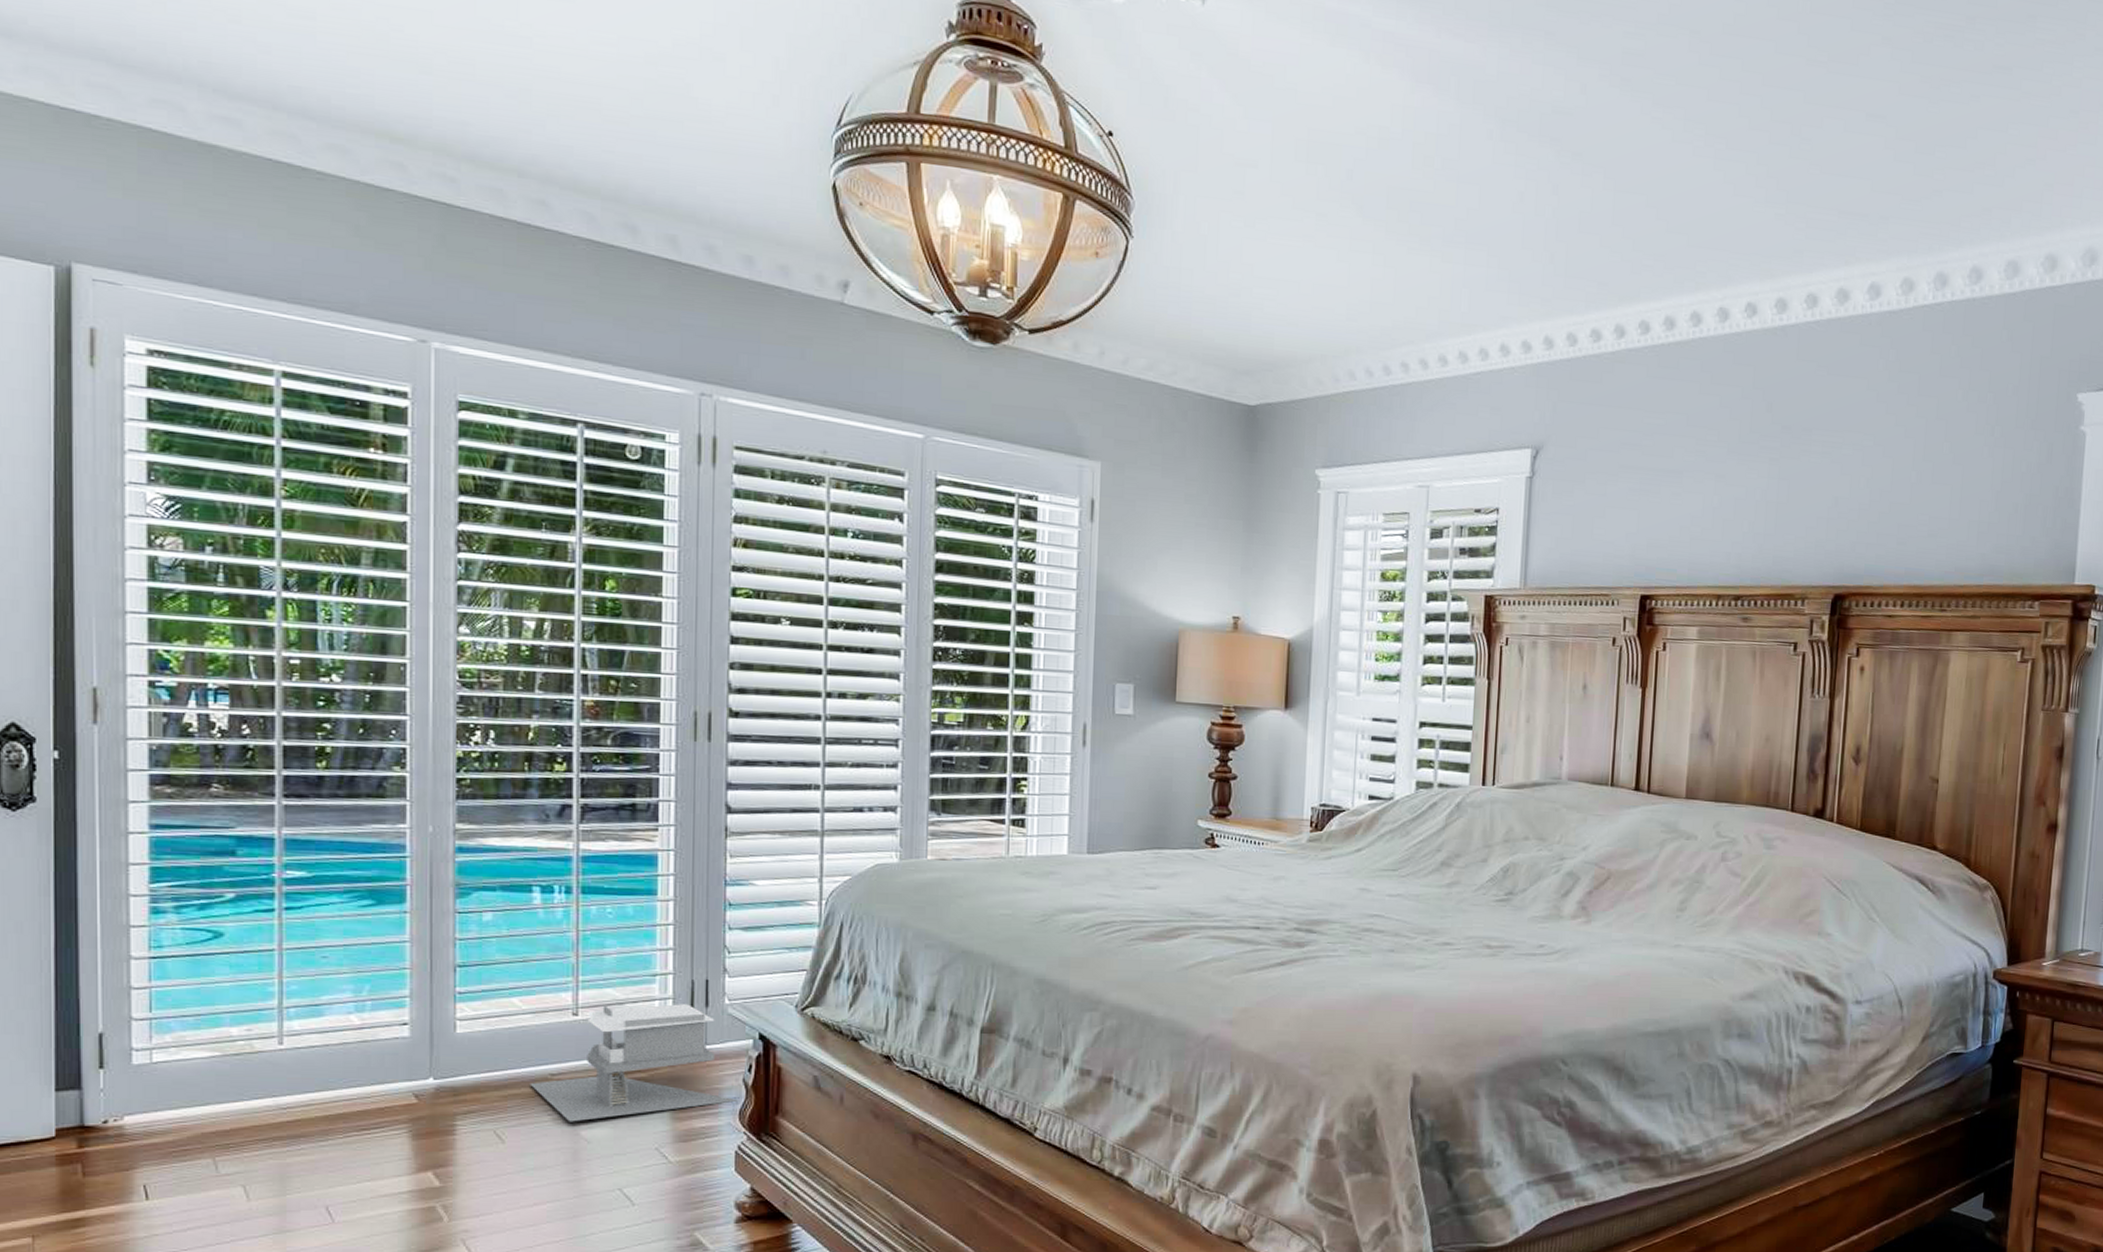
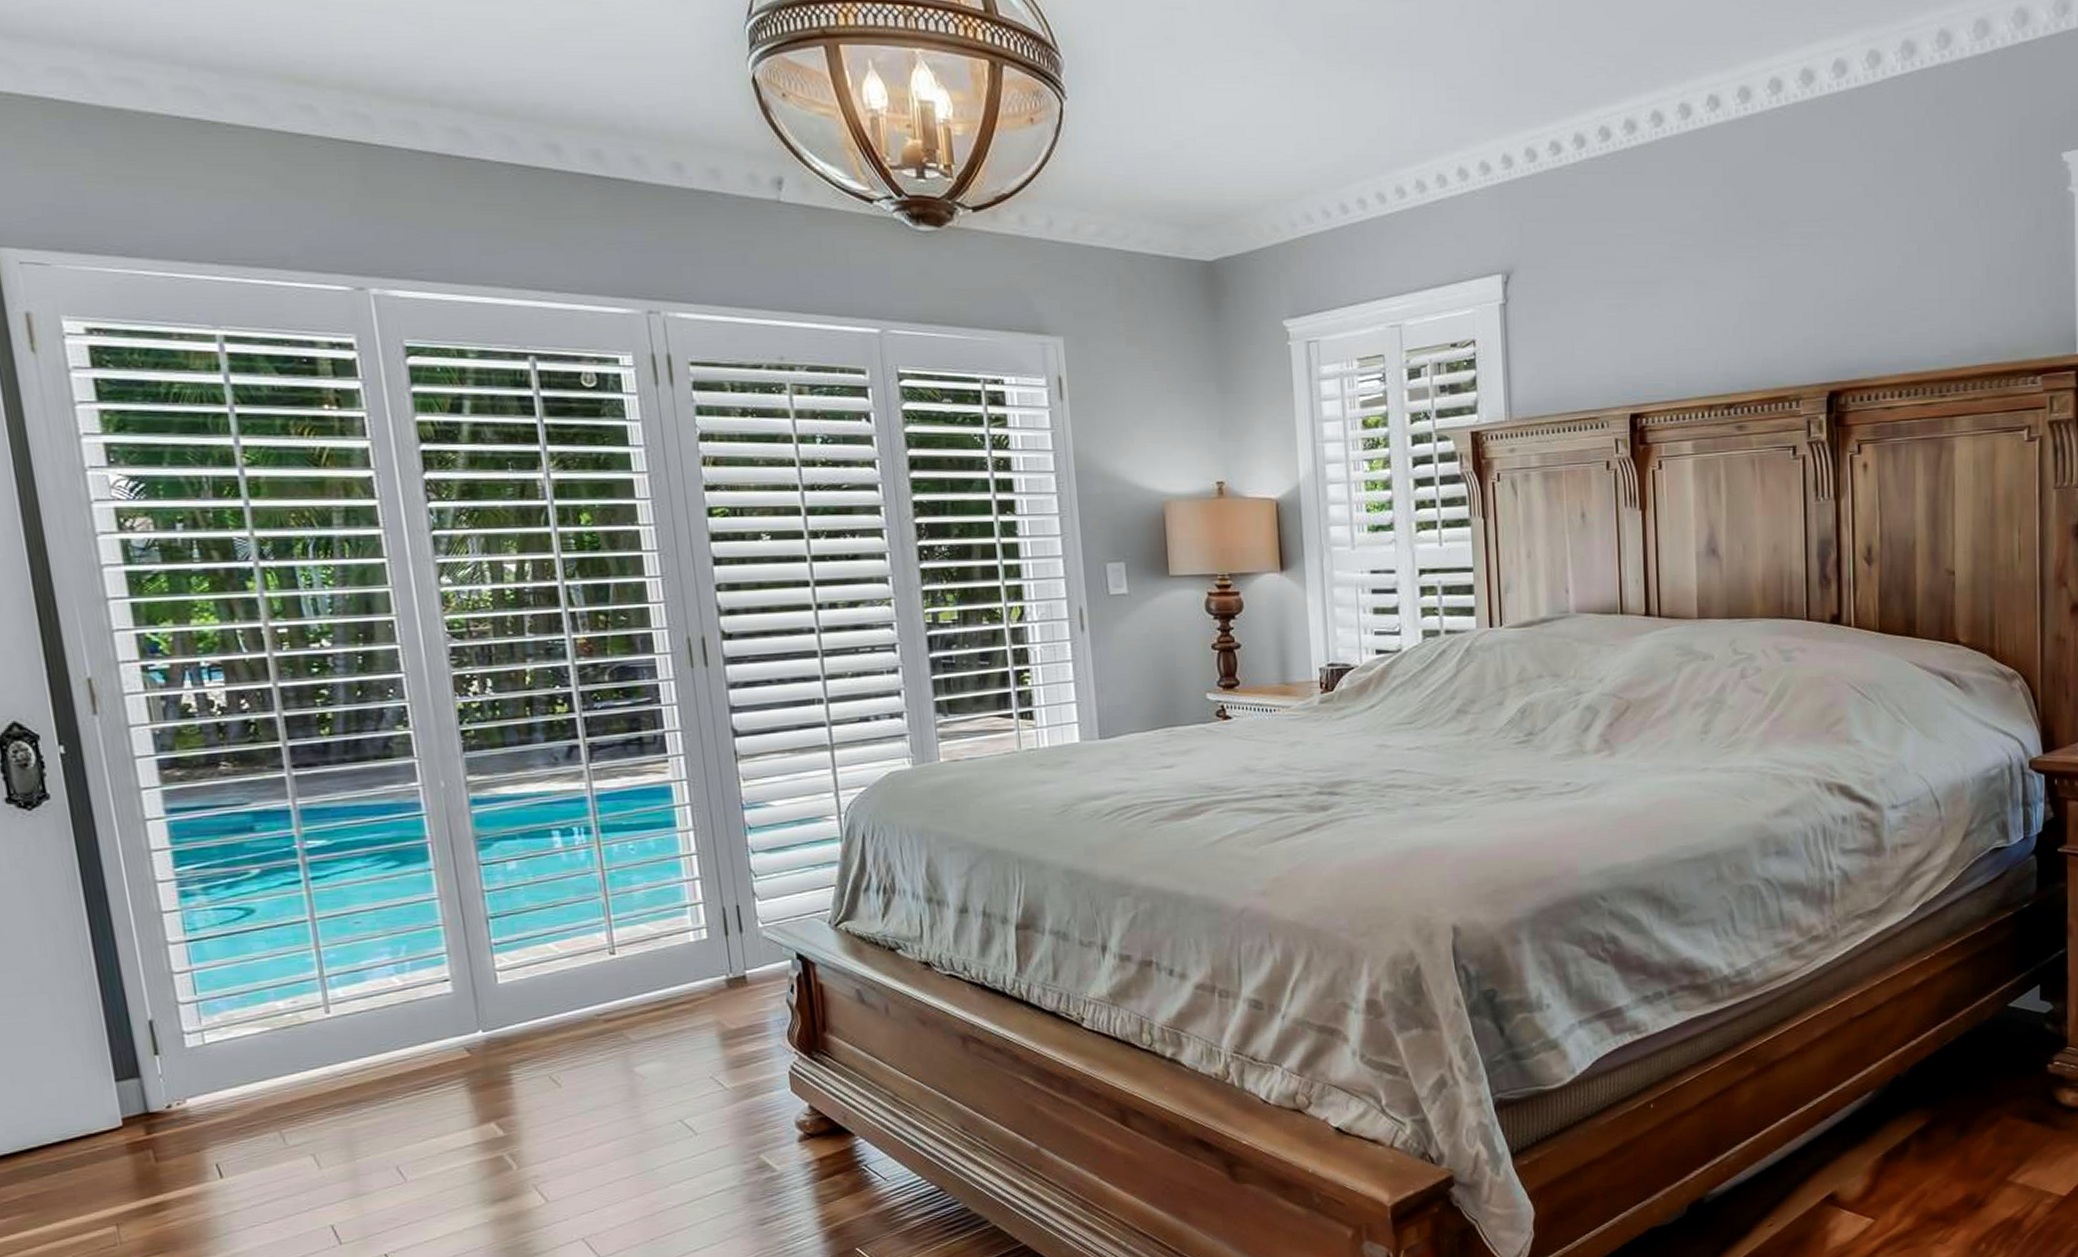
architectural model: present [530,1004,739,1122] -> none [577,932,786,1060]

